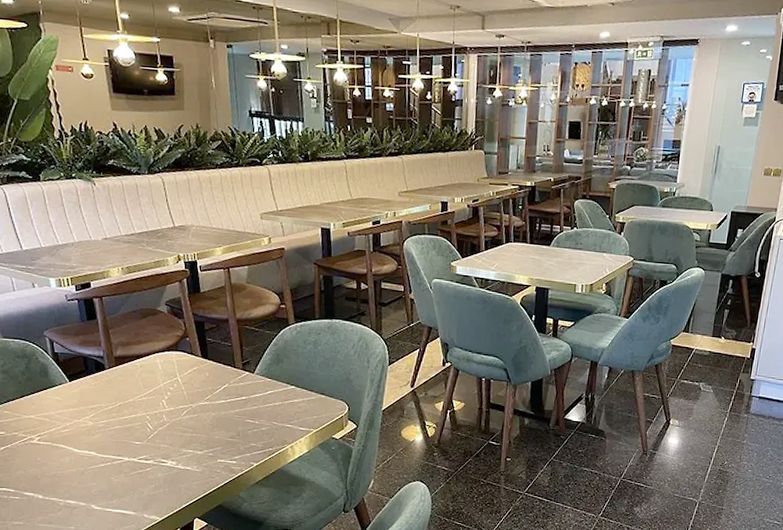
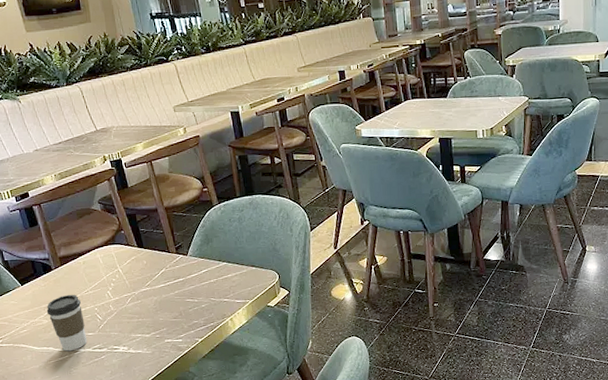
coffee cup: none [93,397,134,459] -> present [46,294,87,352]

